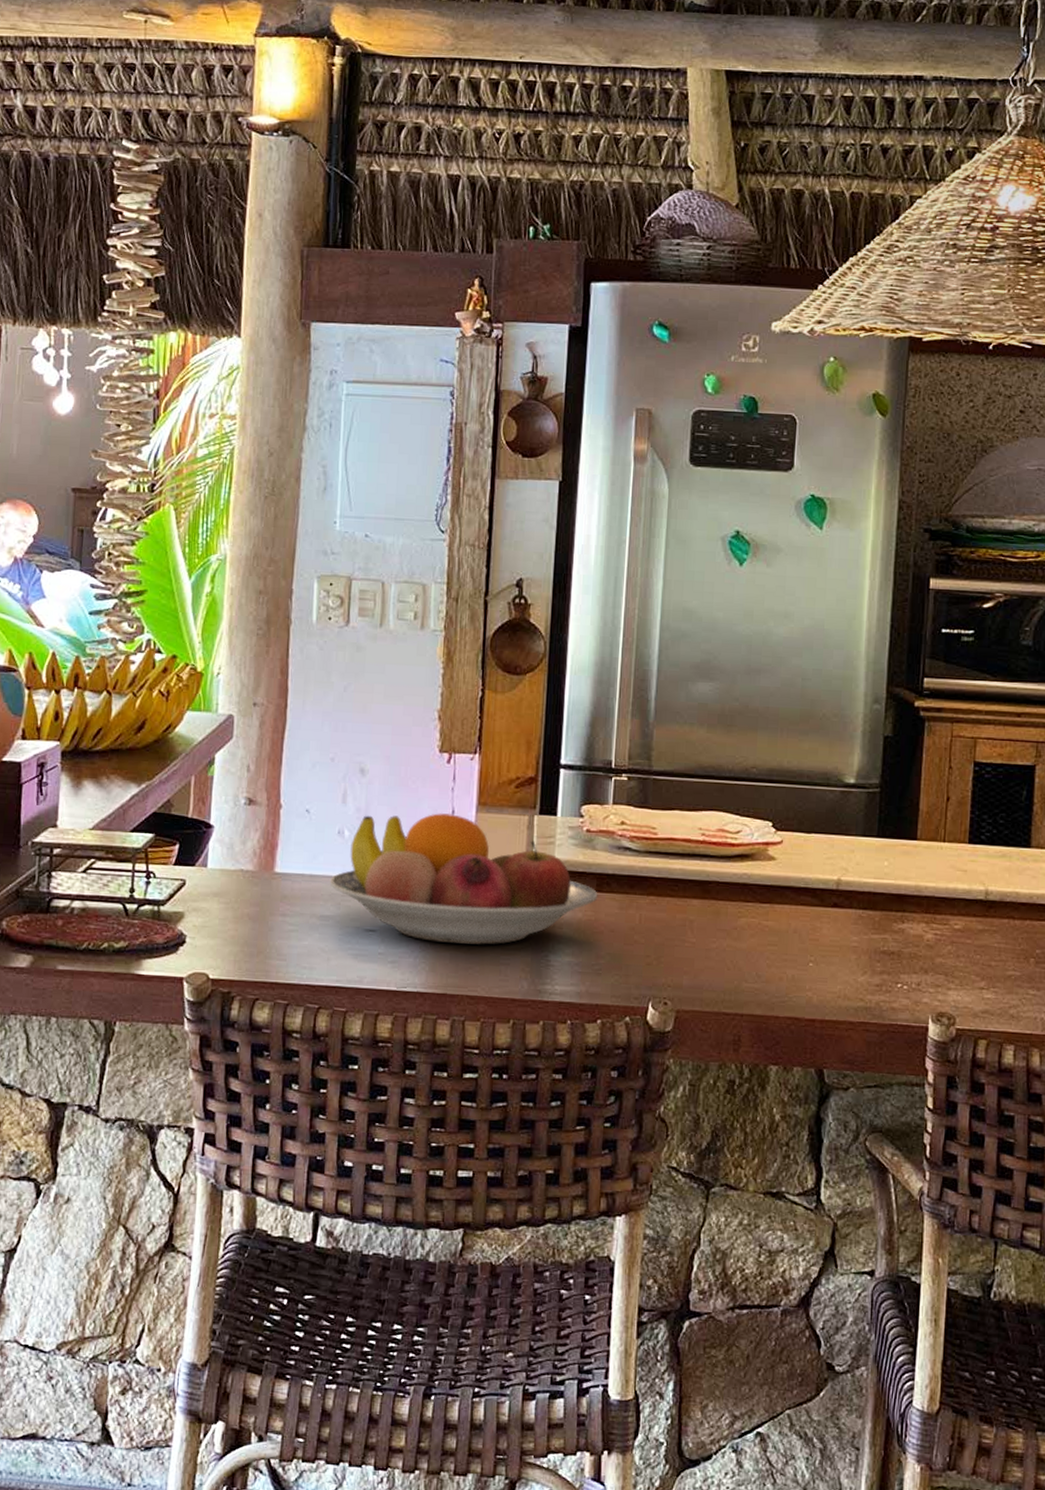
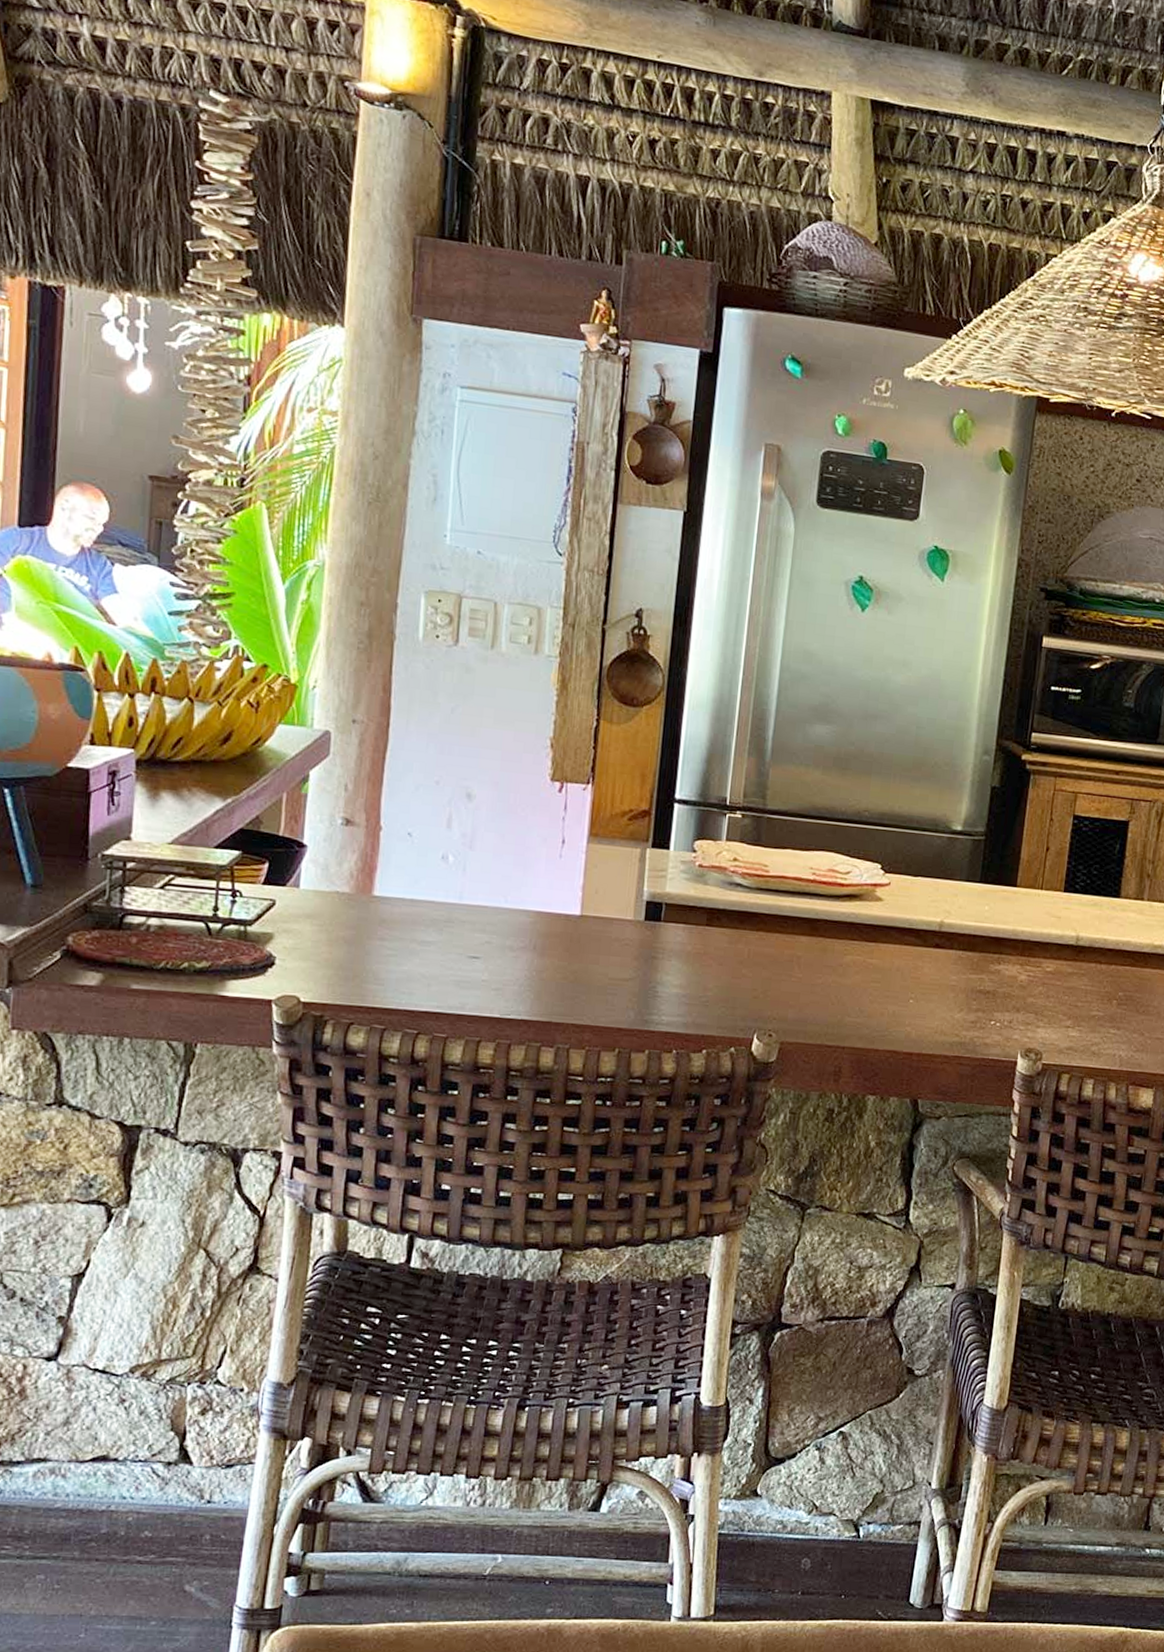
fruit bowl: present [329,813,598,945] -> none [431,841,708,975]

